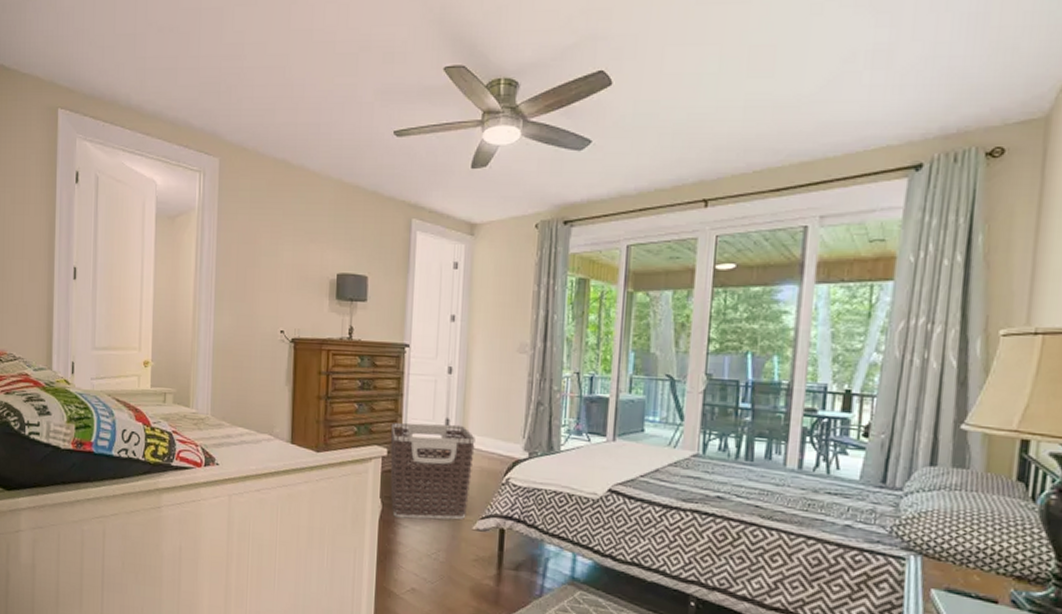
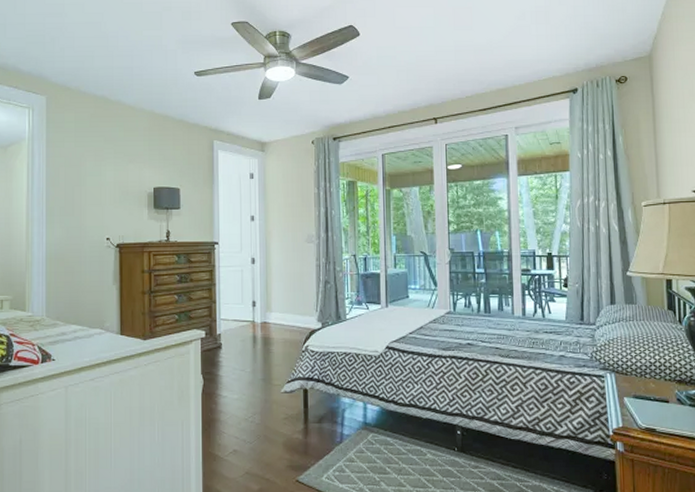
clothes hamper: present [390,422,475,520] -> none [207,305,278,390]

